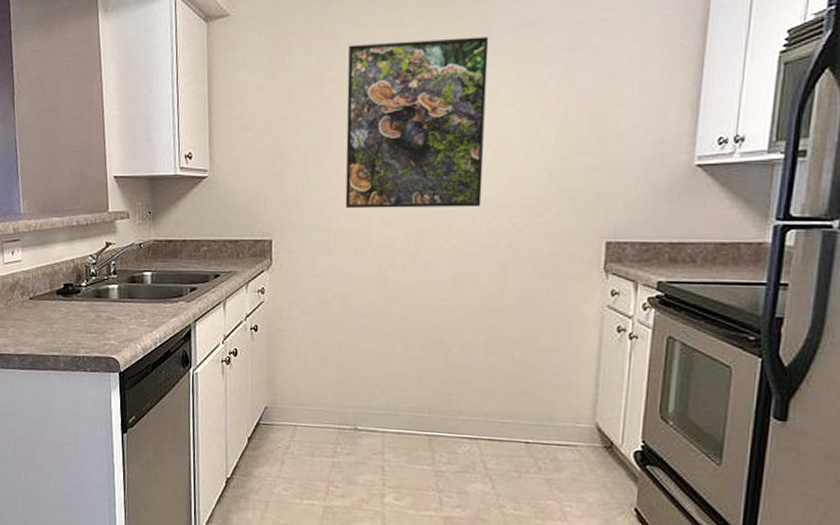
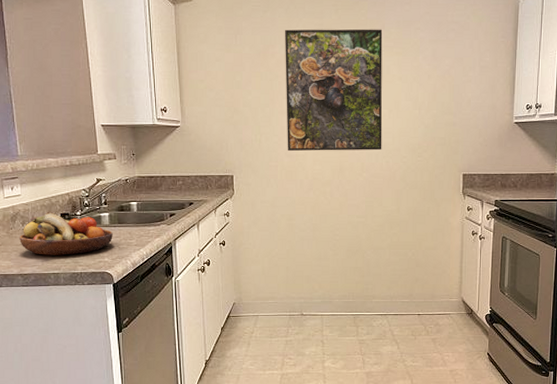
fruit bowl: none [18,283,122,335] -> present [19,213,113,255]

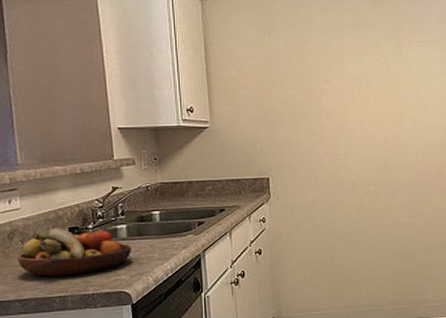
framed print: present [285,29,383,152] -> none [322,24,428,151]

